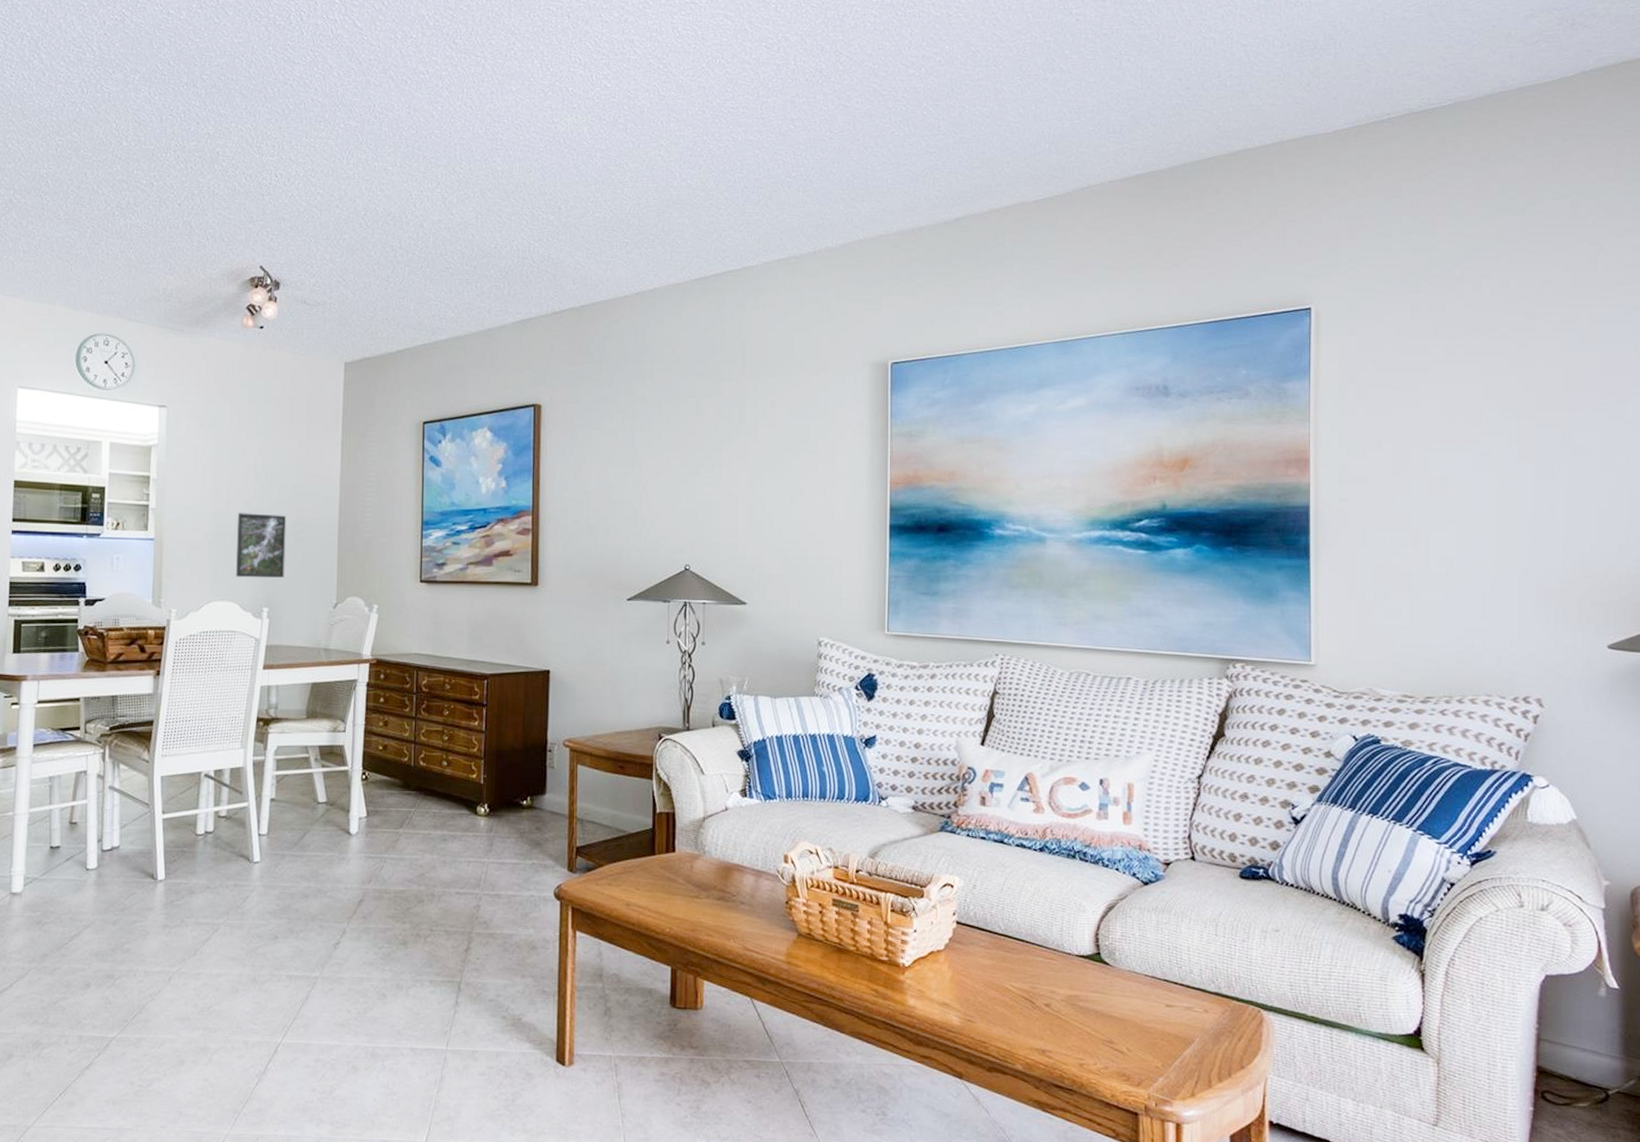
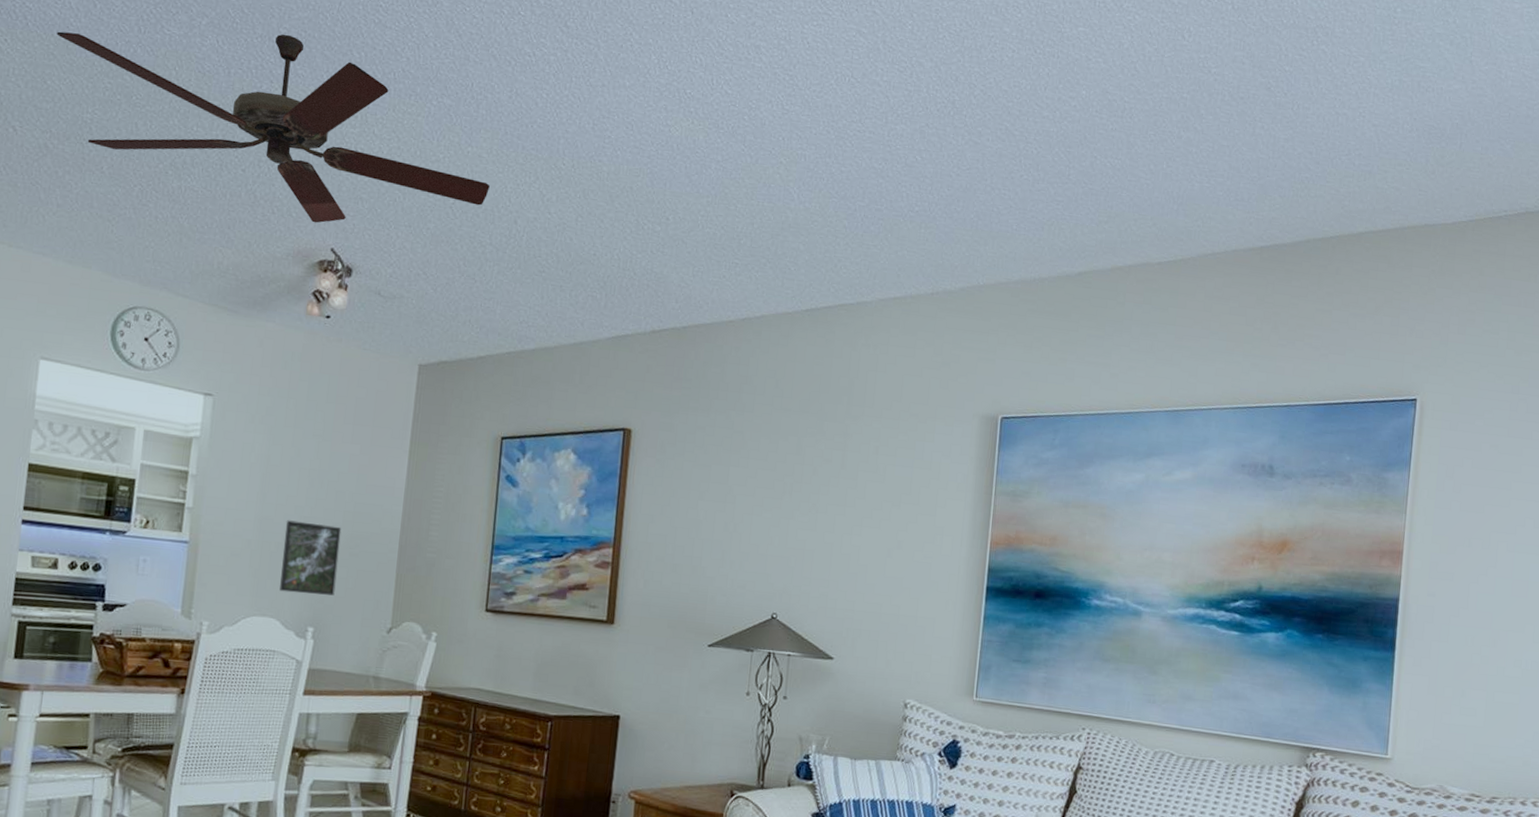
ceiling fan: none [13,80,396,245] -> present [56,31,490,223]

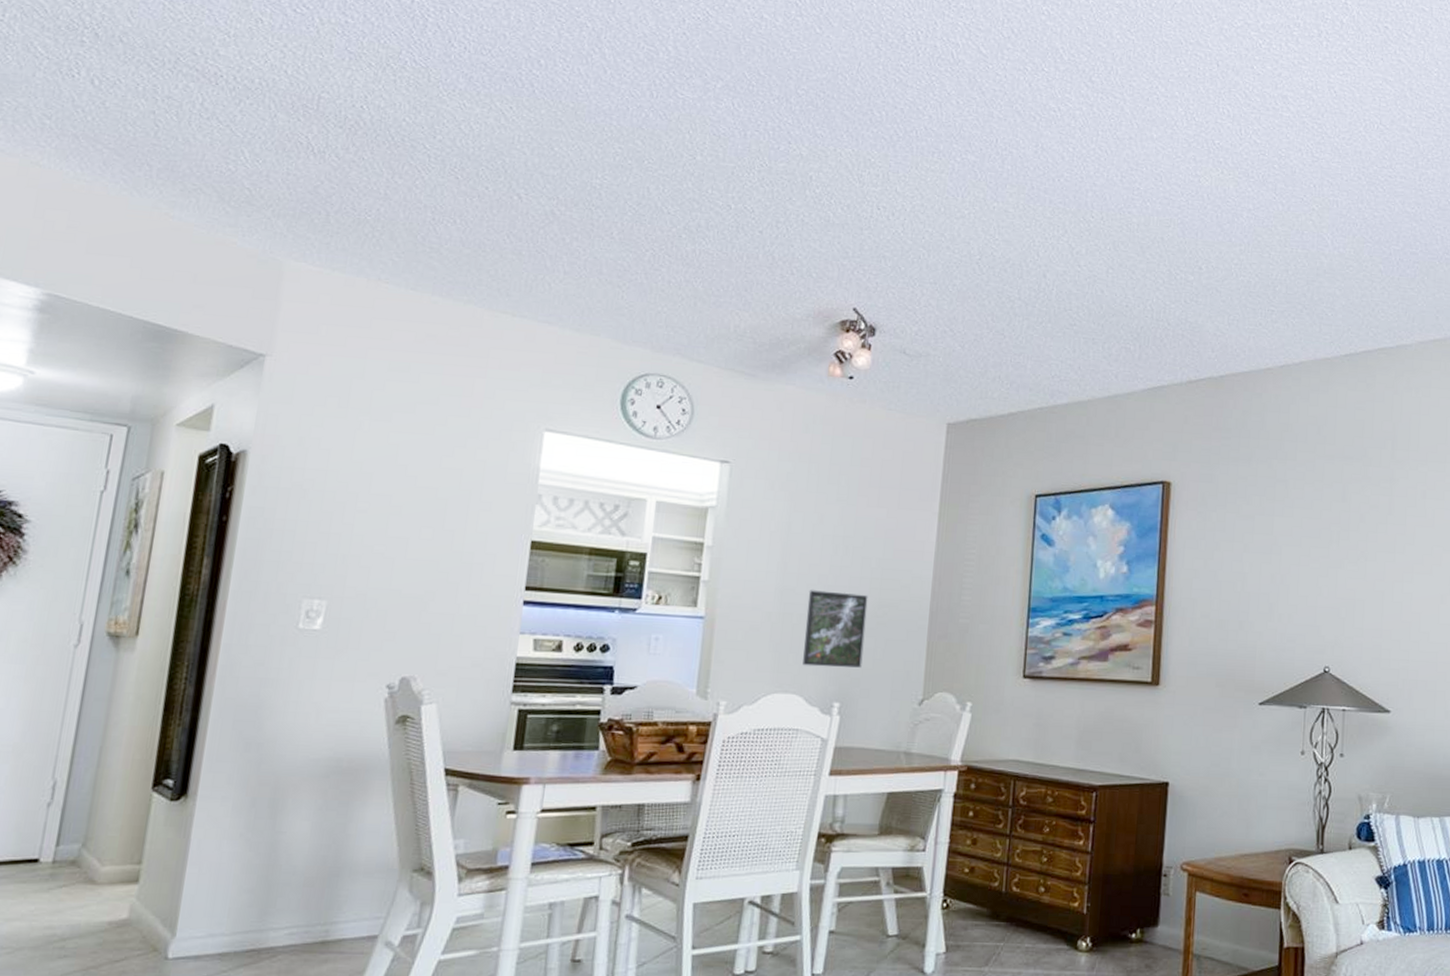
ceiling fan: present [56,31,490,223] -> none [565,95,1017,283]

